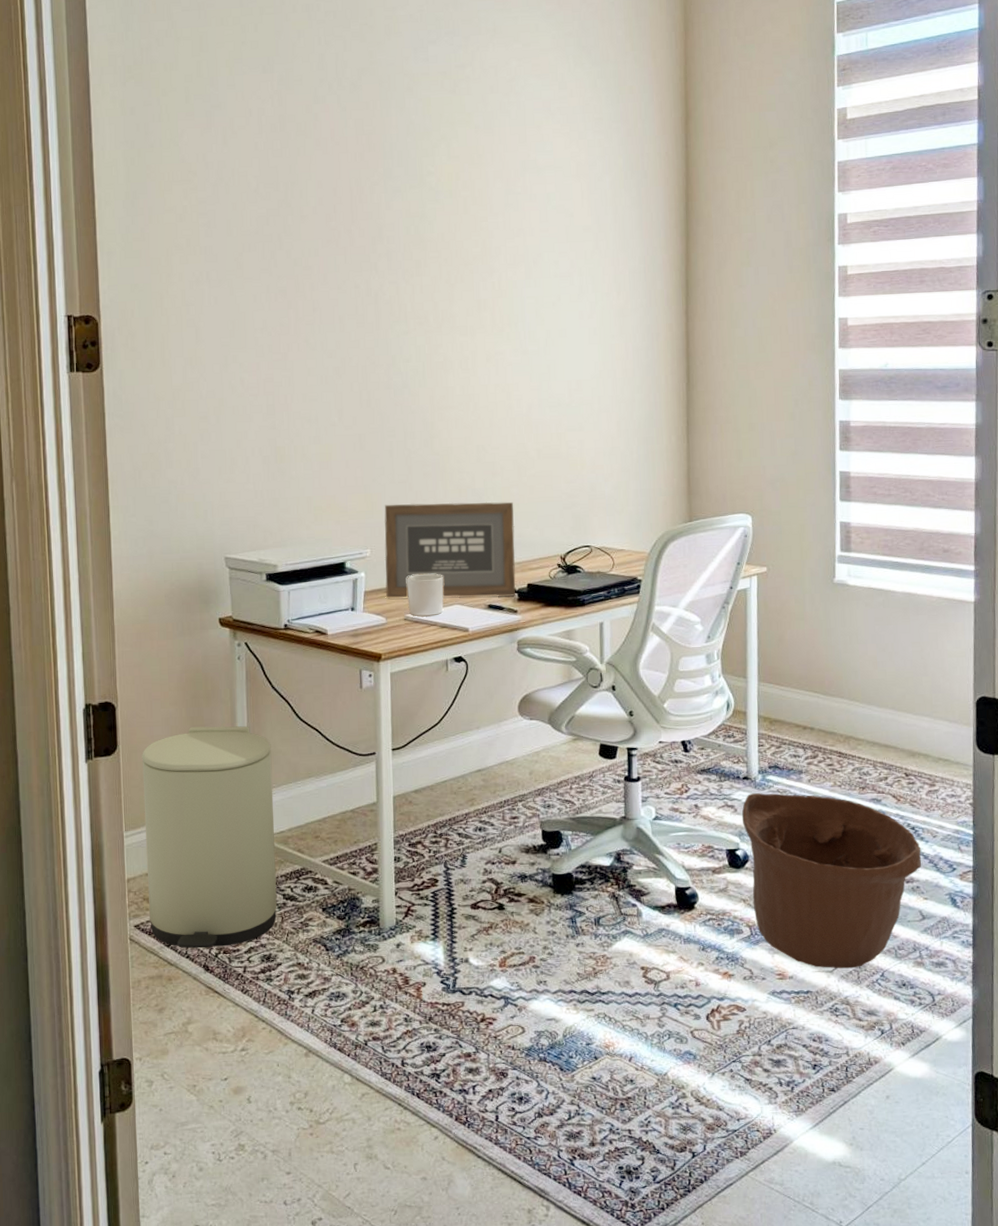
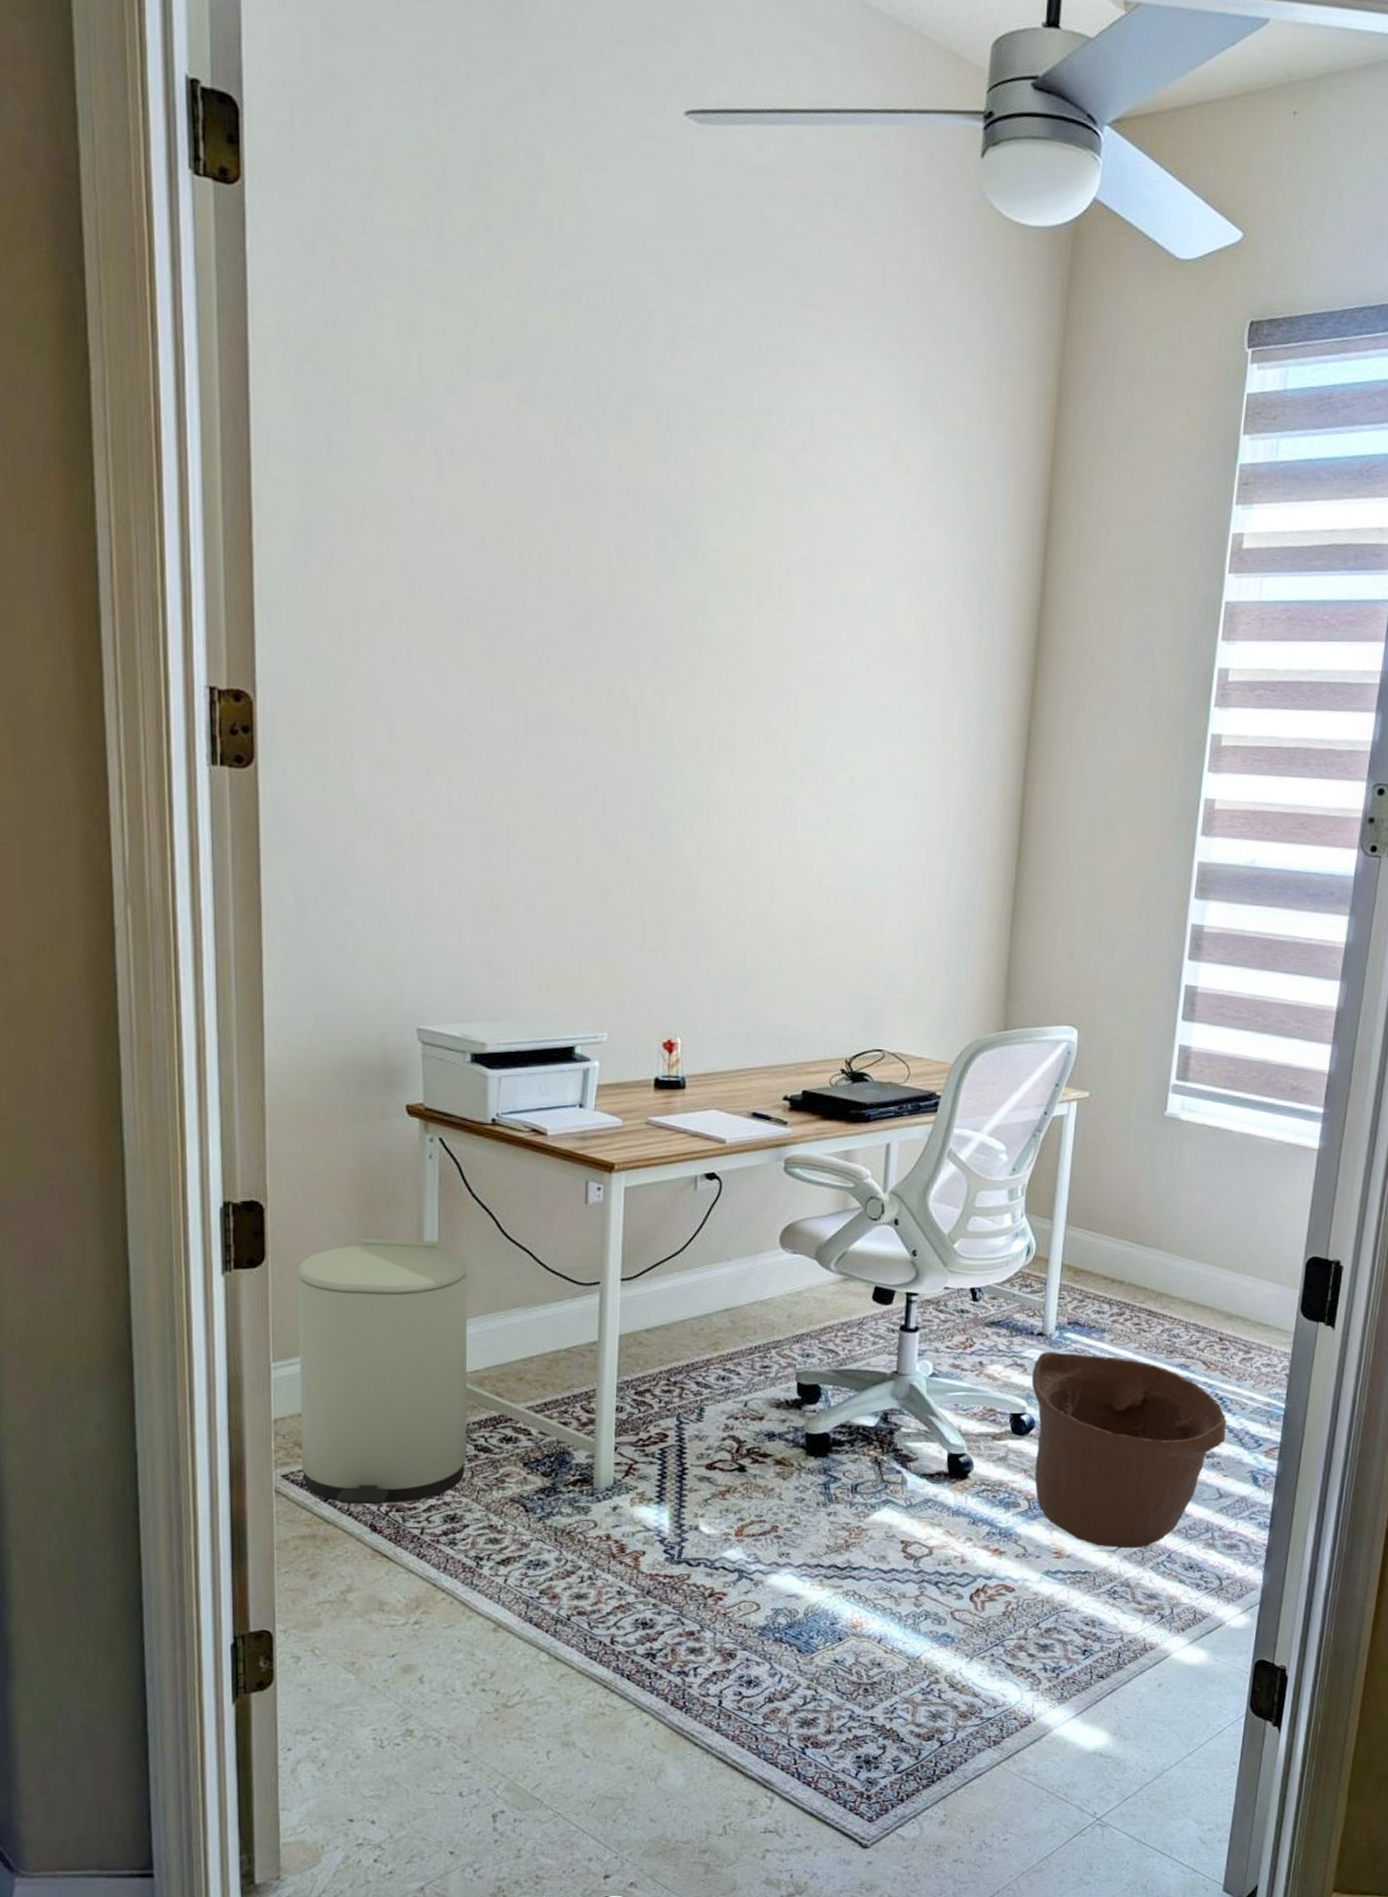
picture frame: present [384,501,516,599] -> none [623,978,793,1103]
mug: present [407,573,444,617] -> none [652,1068,698,1122]

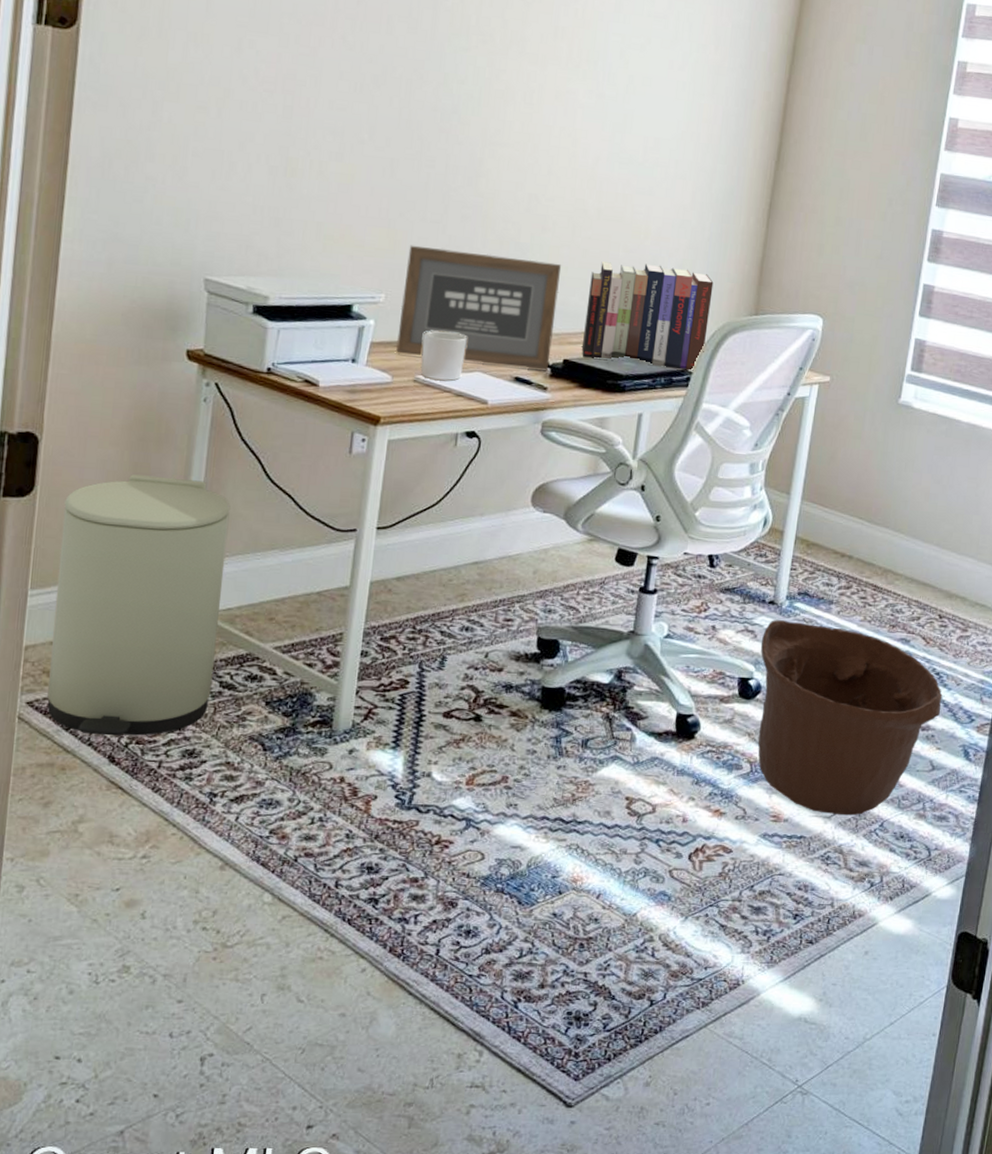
picture frame: none [623,978,793,1103] -> present [395,245,562,370]
mug: none [652,1068,698,1122] -> present [420,330,467,382]
books: none [820,982,957,1095] -> present [581,261,714,371]

